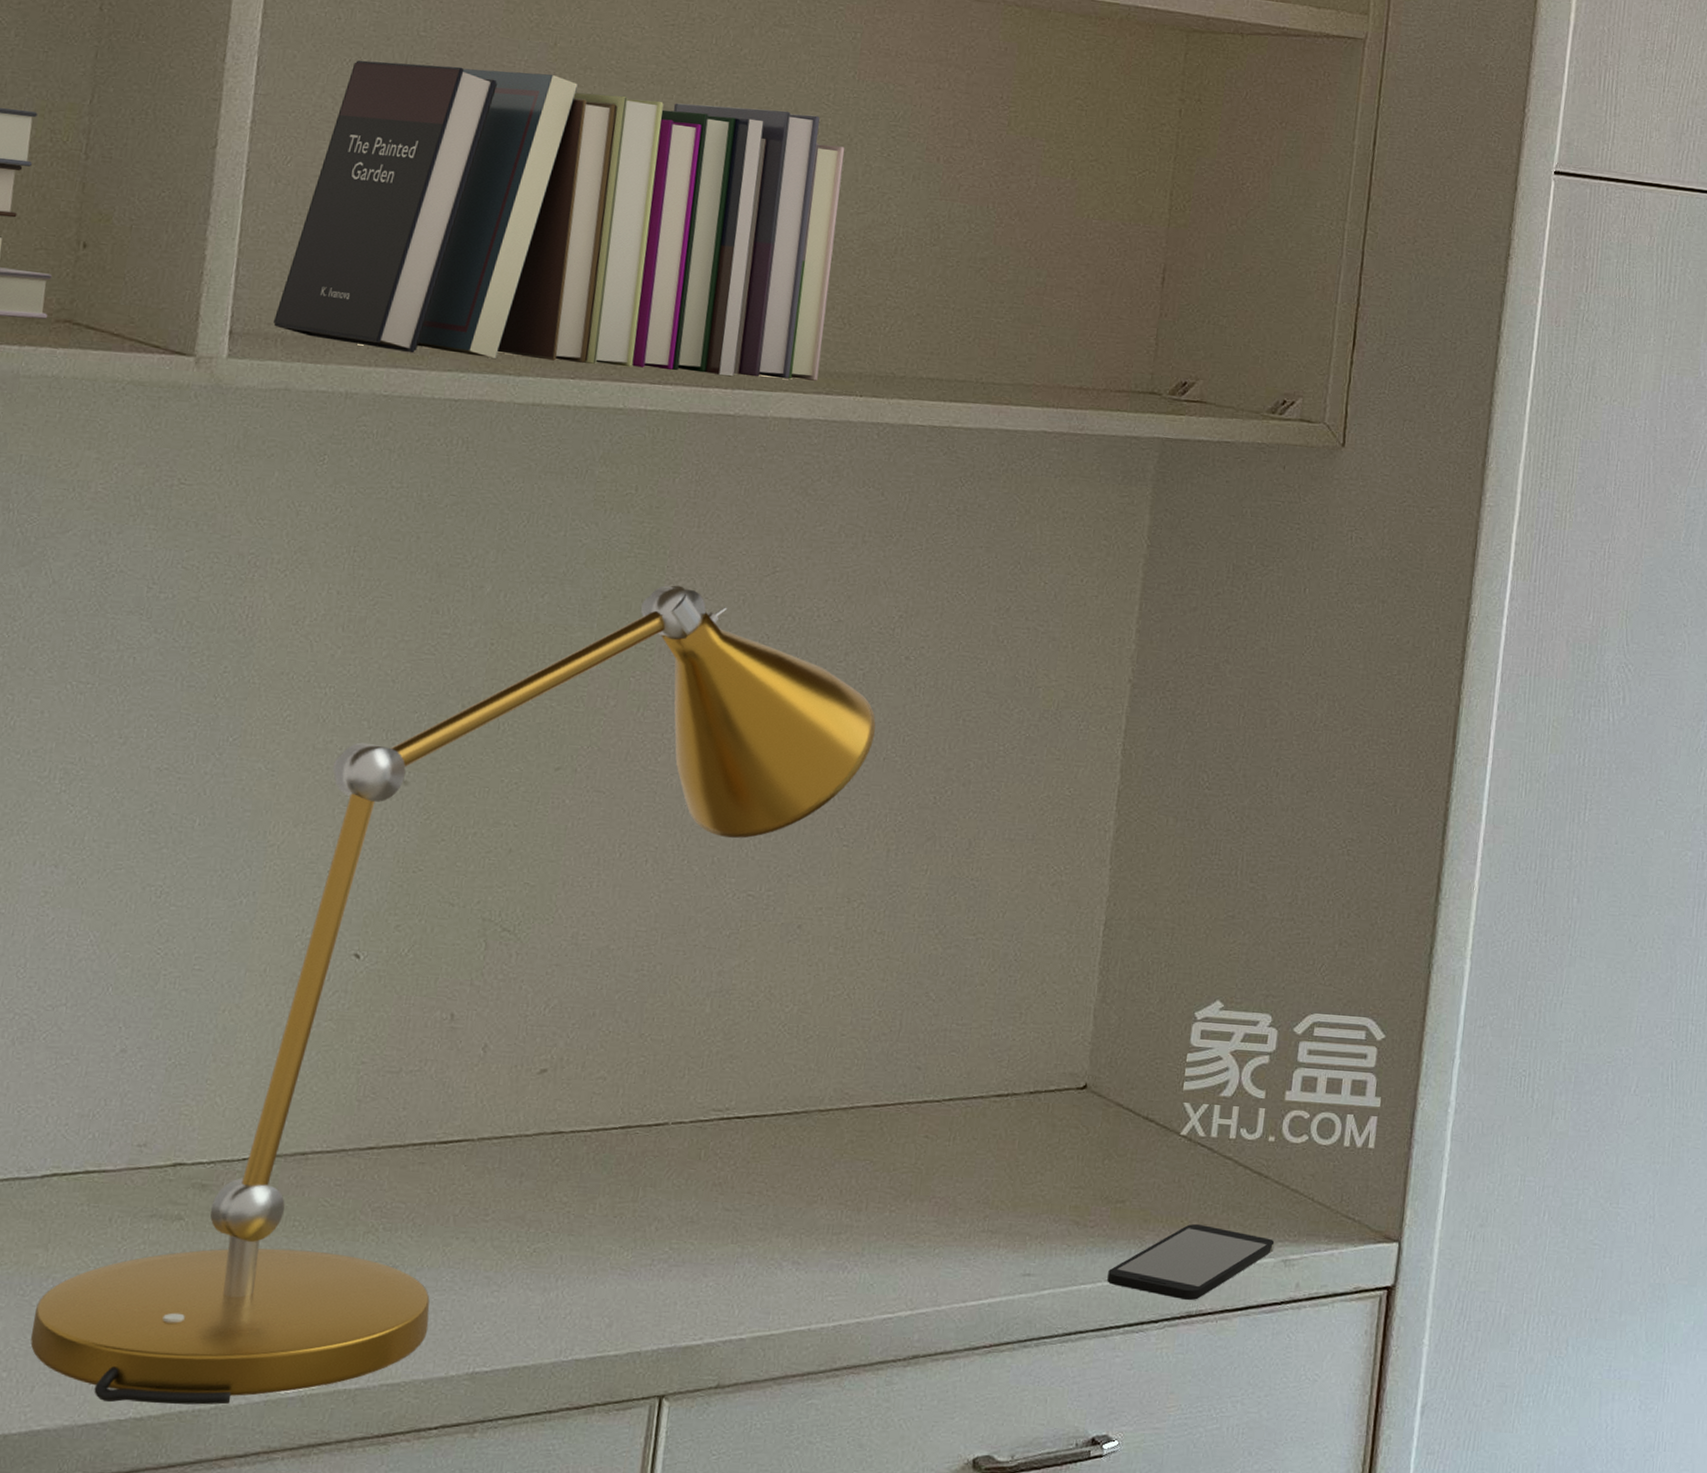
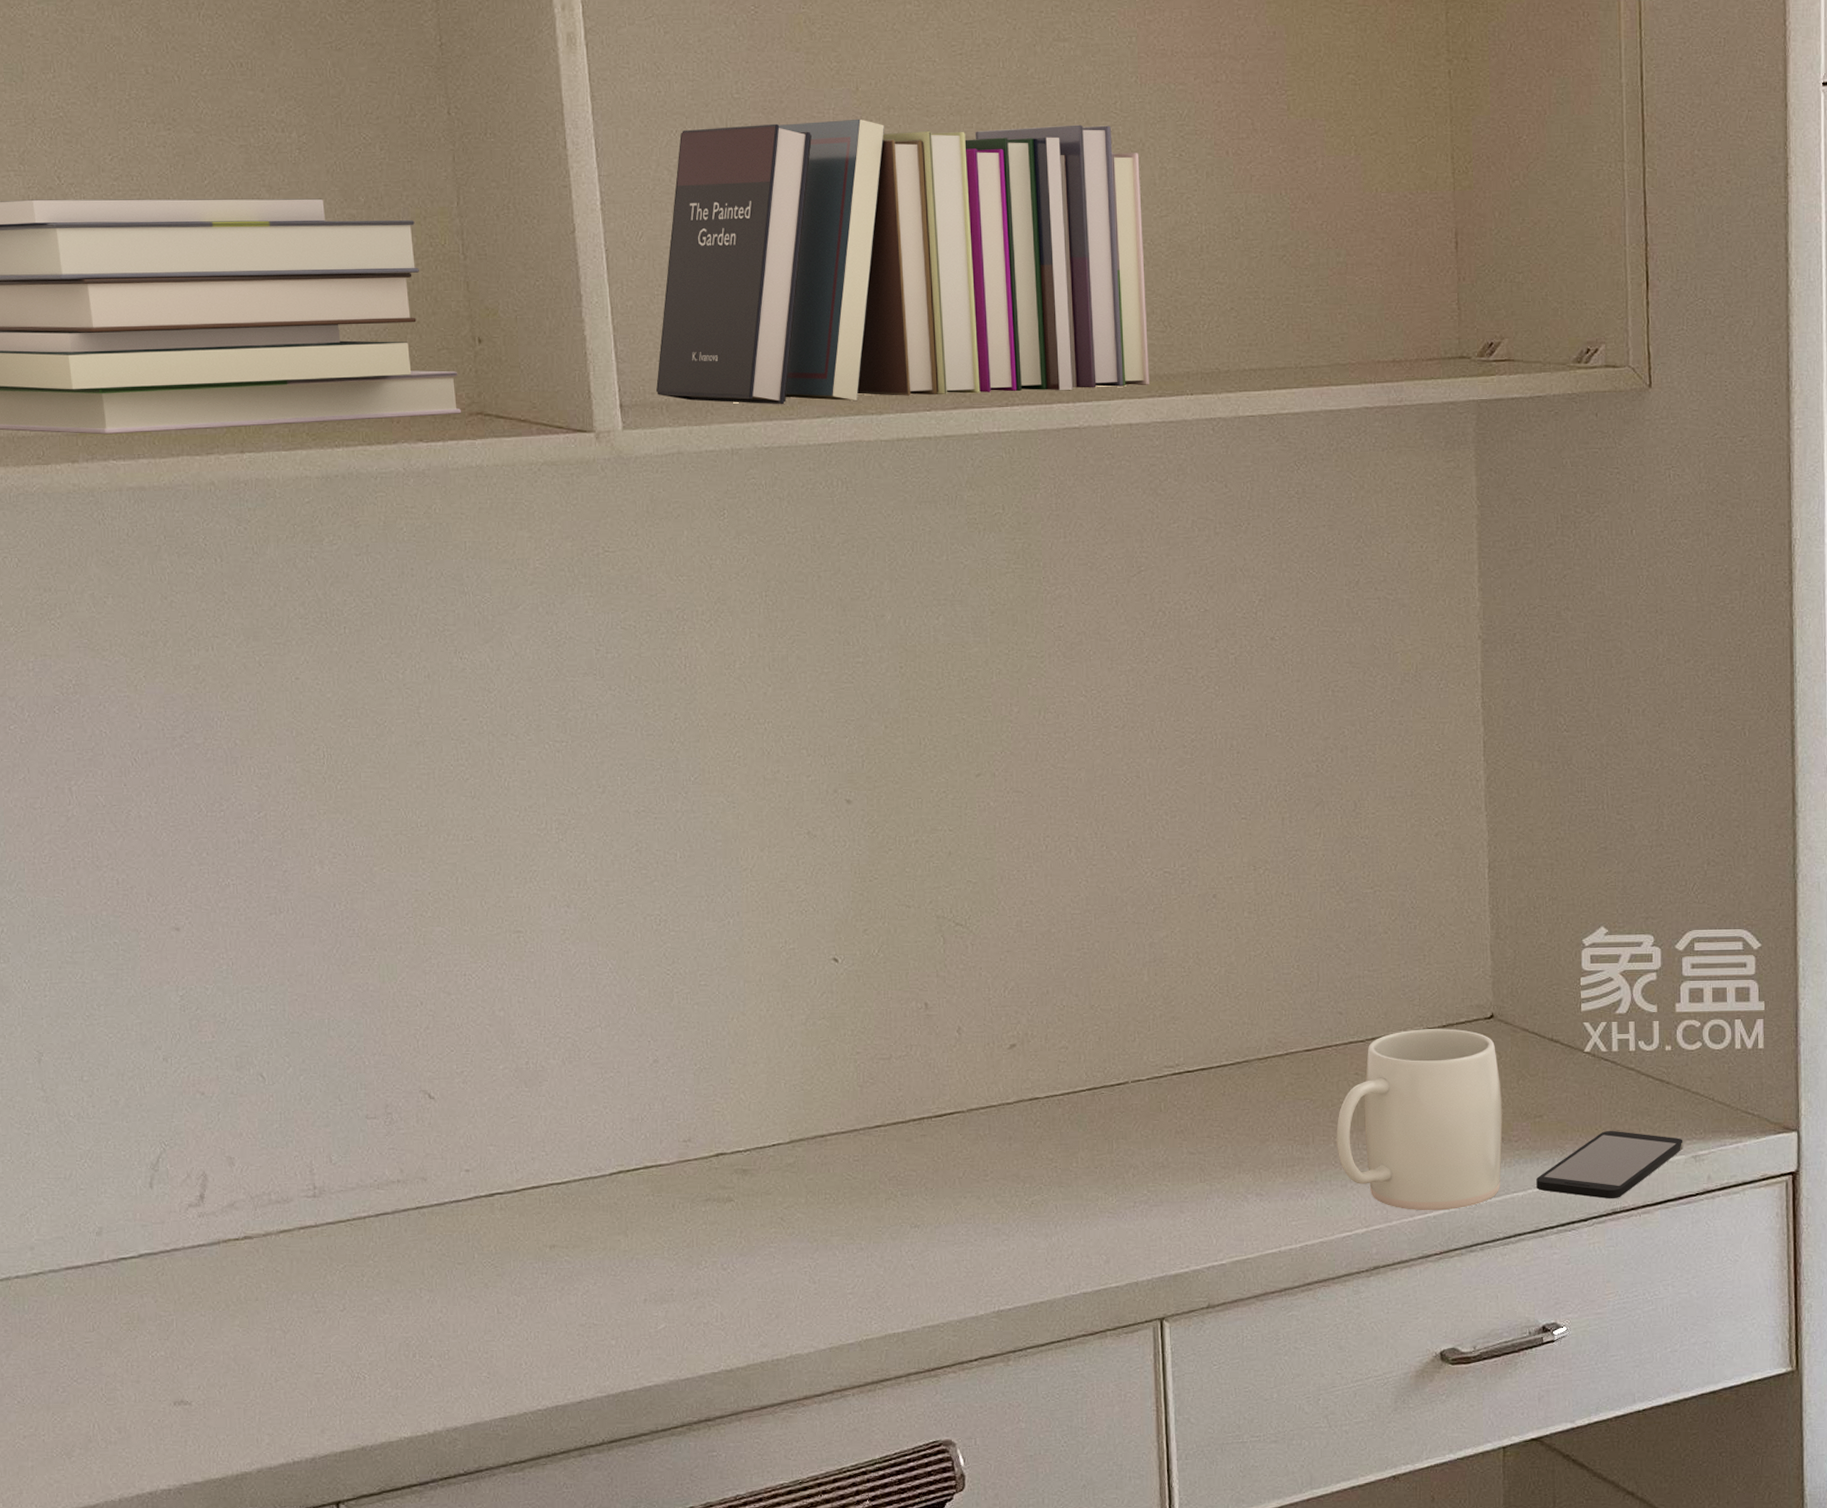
desk lamp: present [30,585,876,1405] -> none [628,594,1254,1358]
mug: none [891,1093,1085,1298] -> present [1336,1028,1503,1211]

